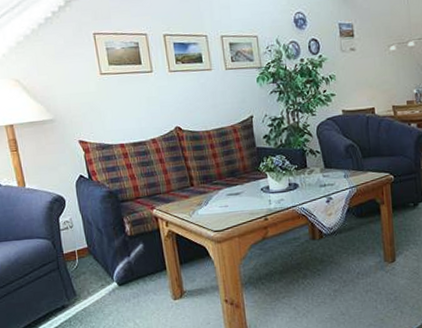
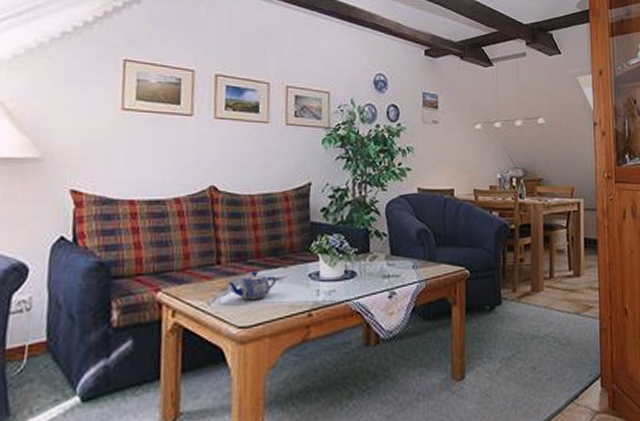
teapot: none [201,189,237,211] -> present [227,271,277,300]

